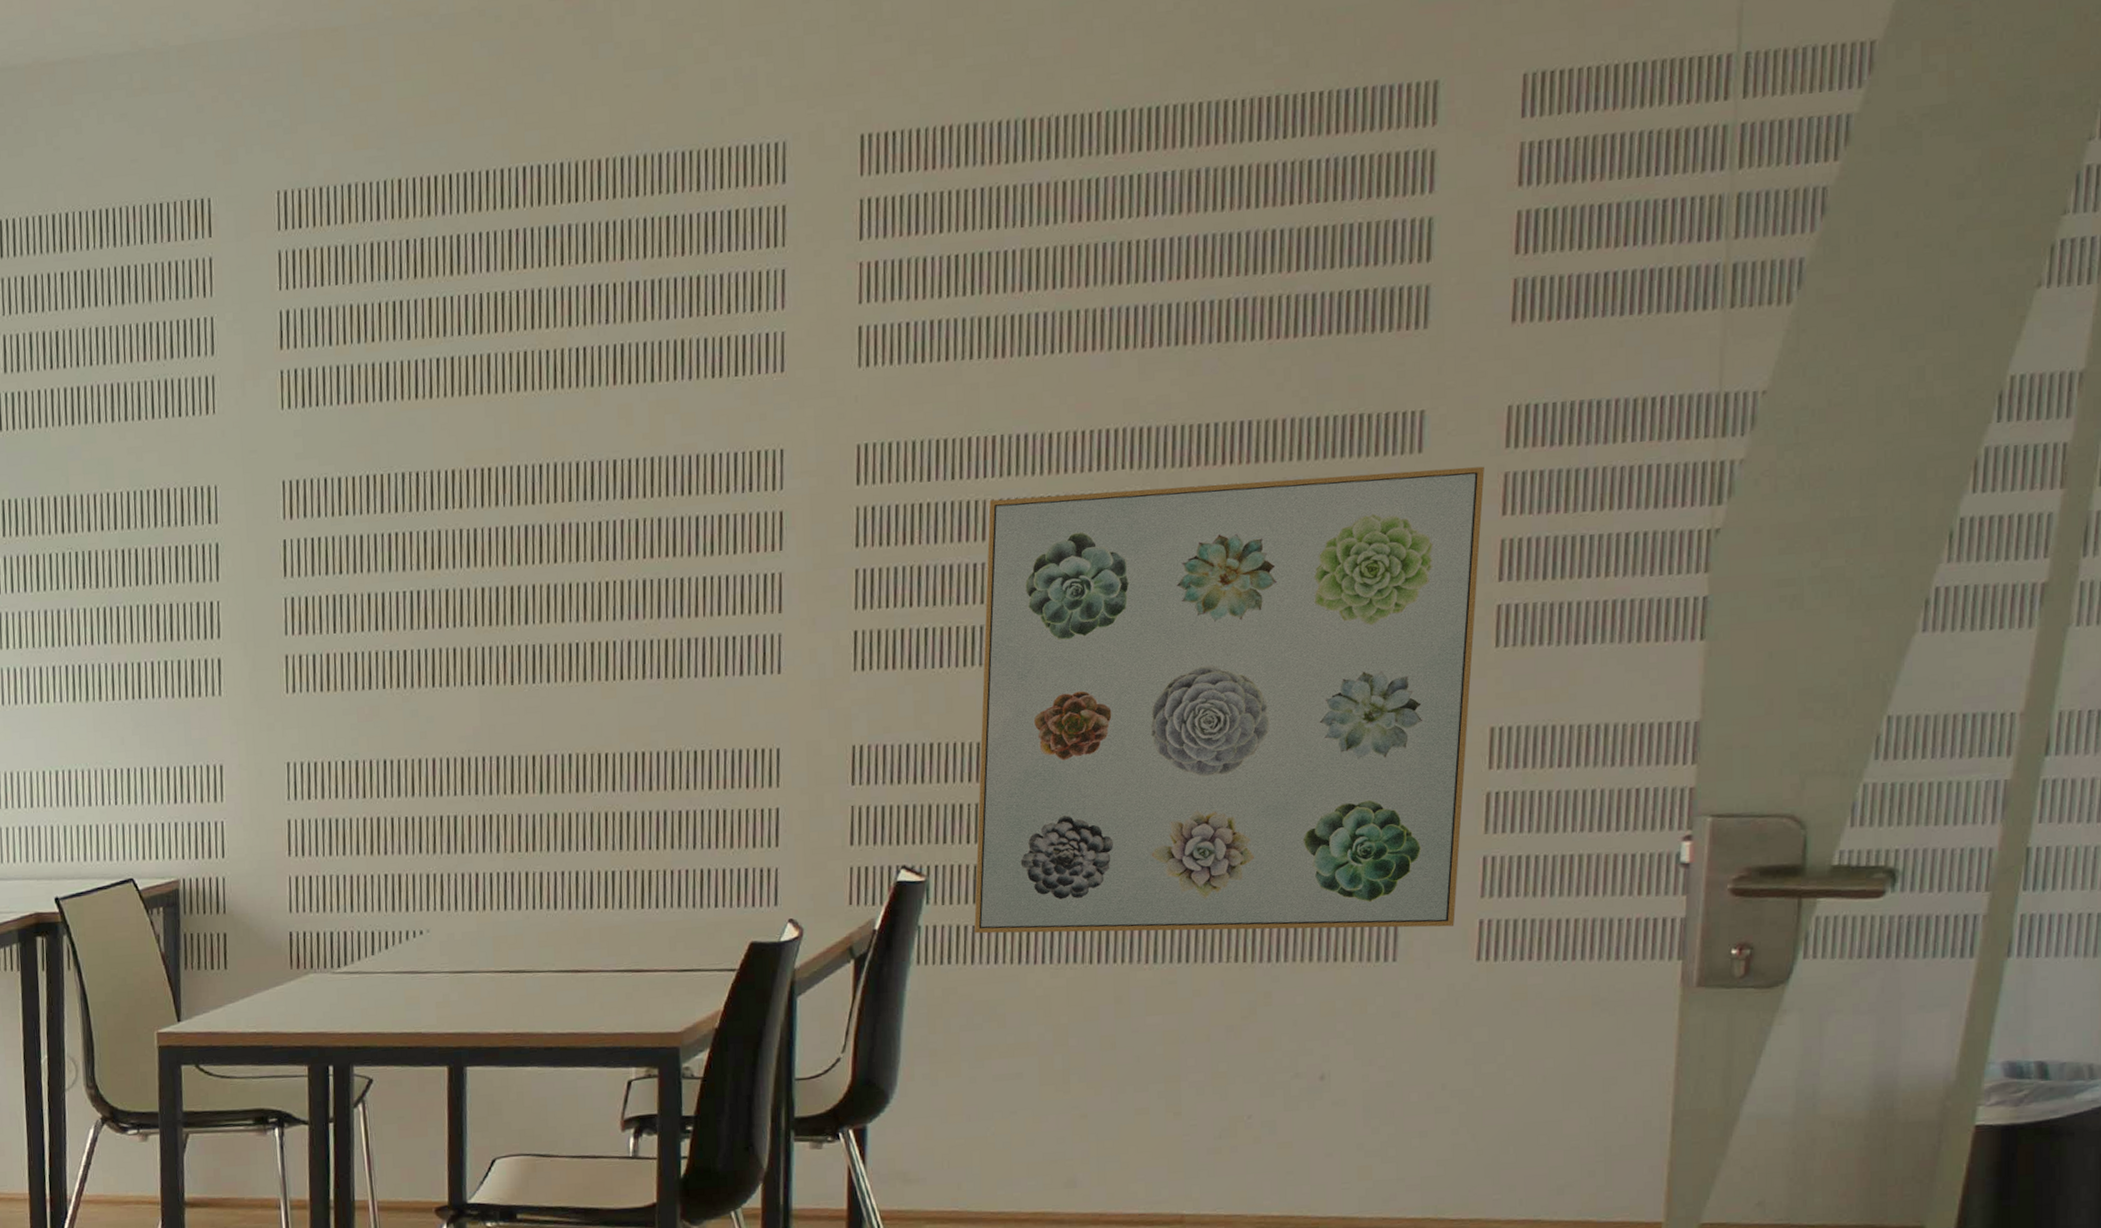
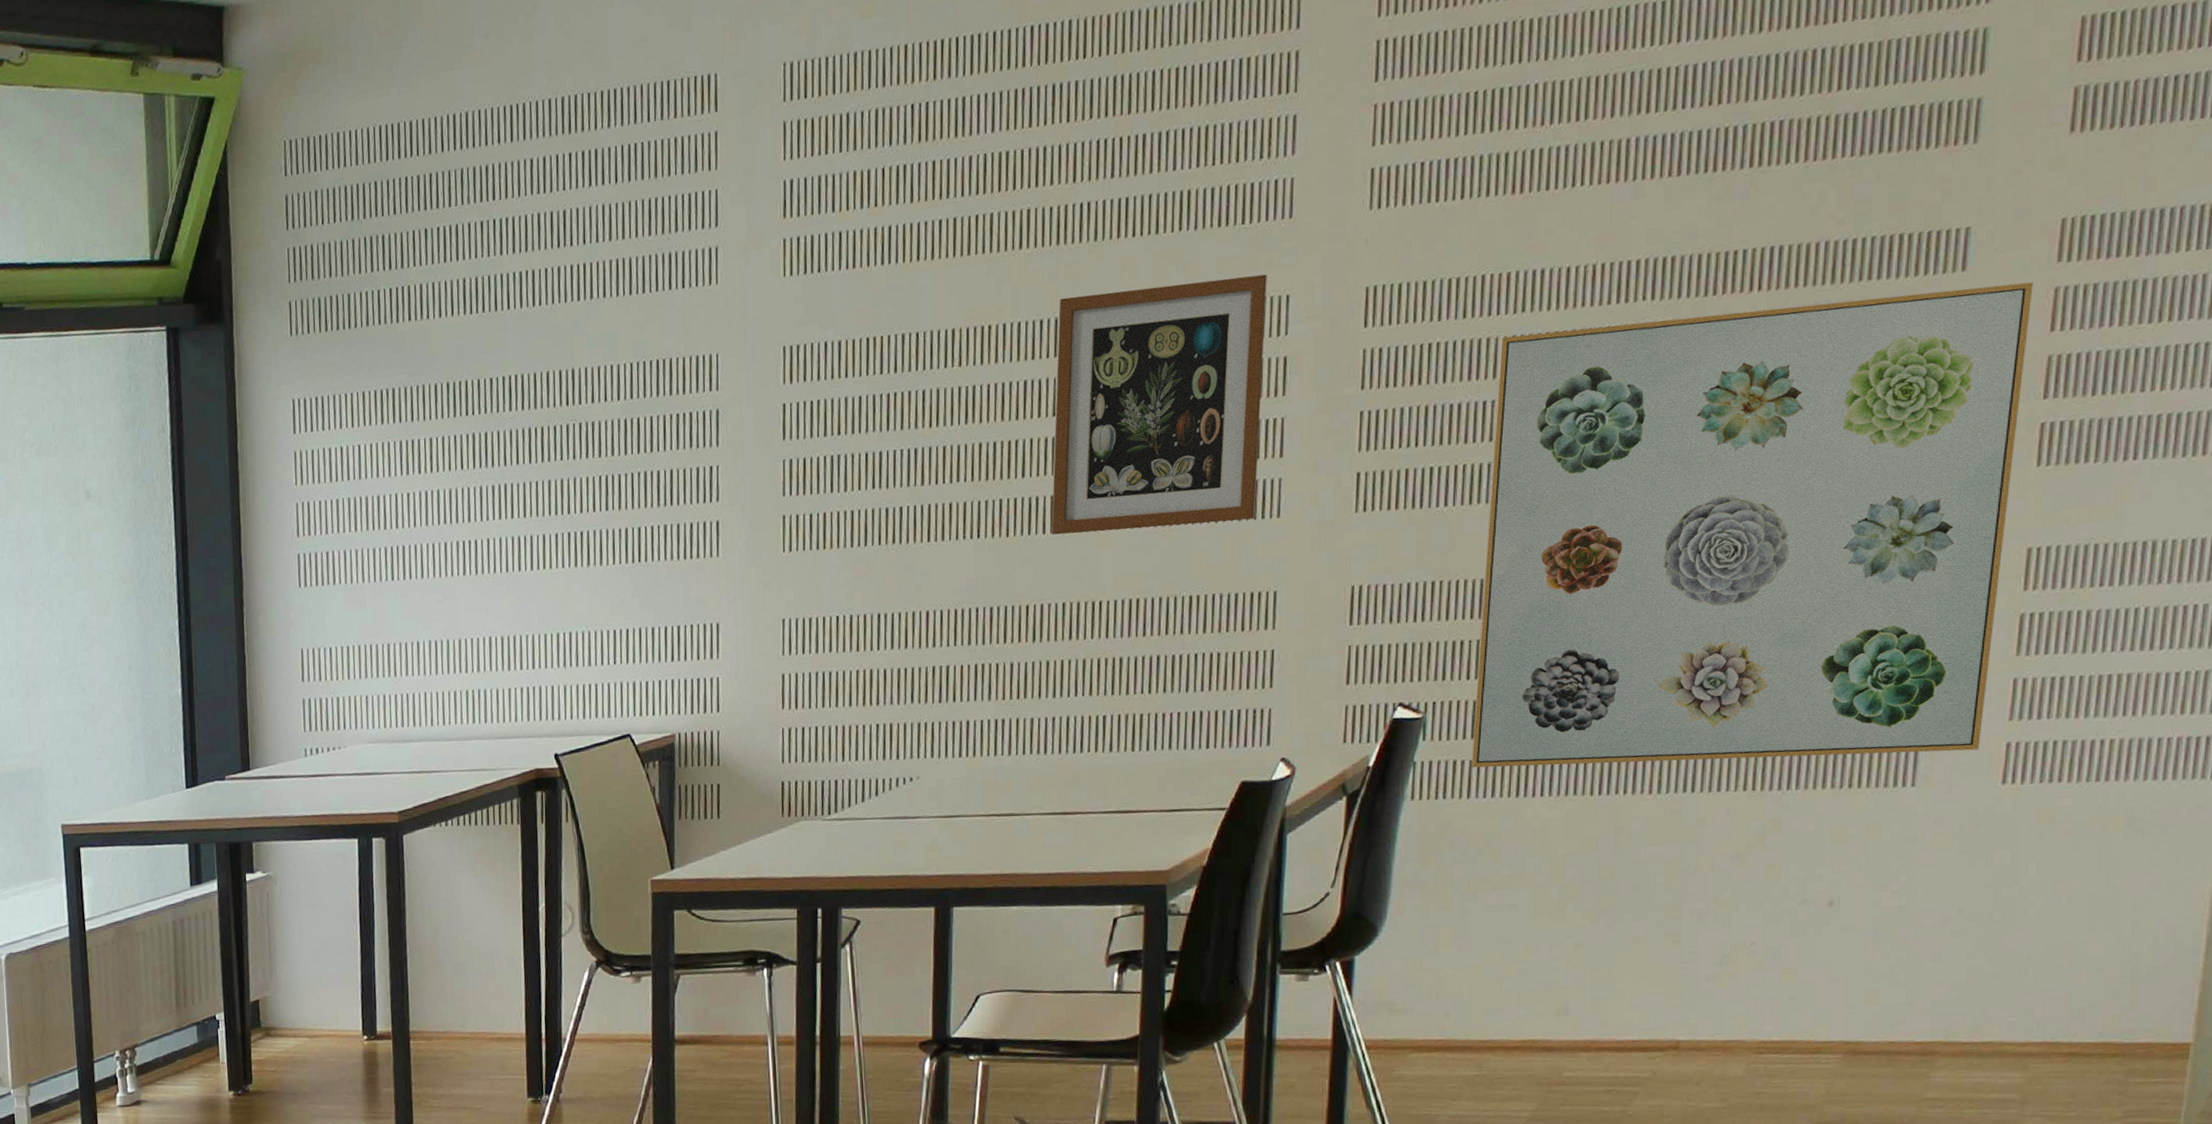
wall art: none [556,427,762,685] -> present [1051,274,1267,535]

